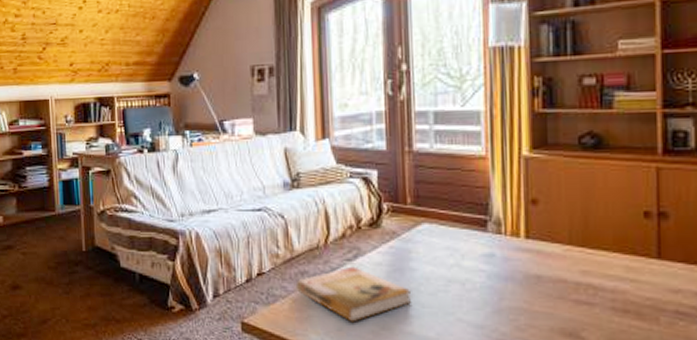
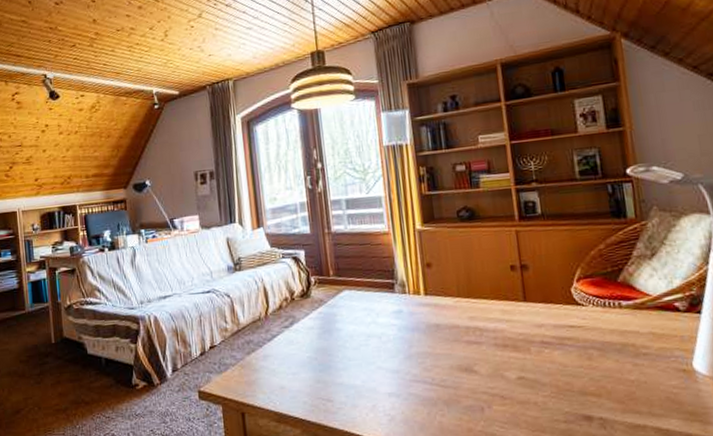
book: present [295,266,412,322] -> none [243,332,340,380]

